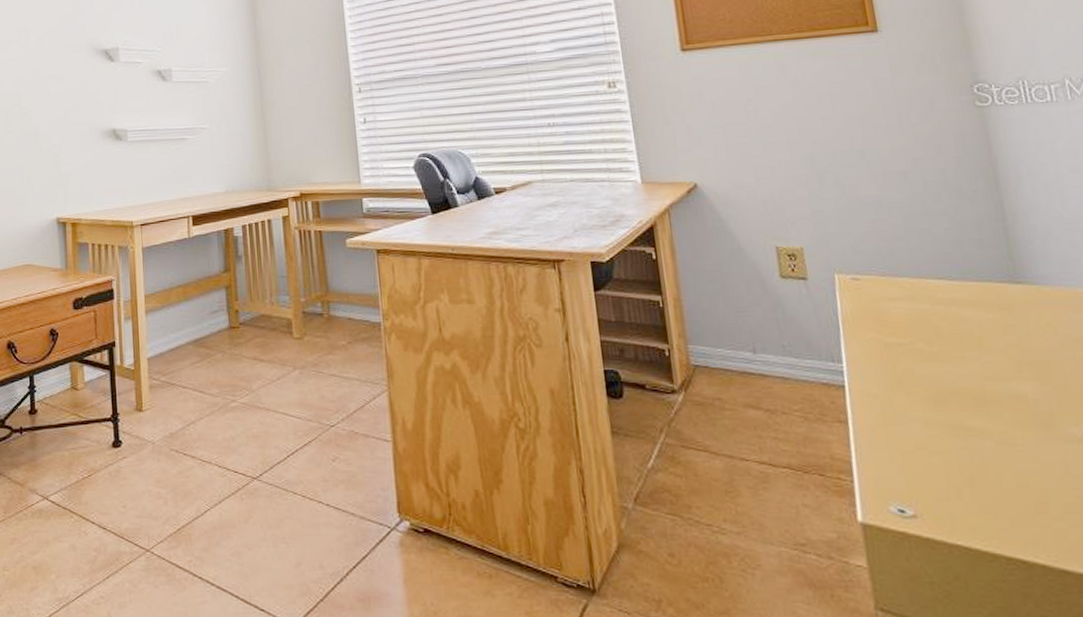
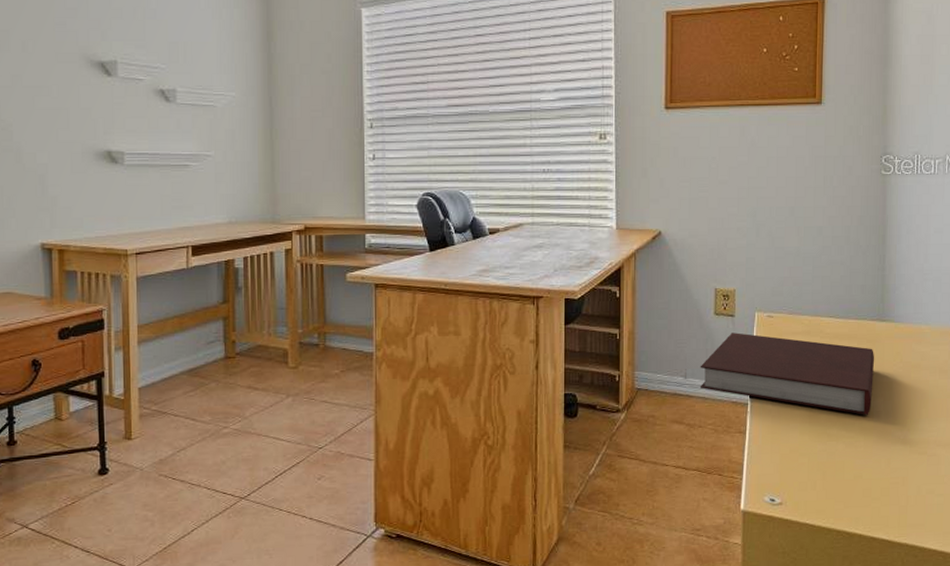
notebook: none [771,299,1024,403] -> present [699,332,875,415]

